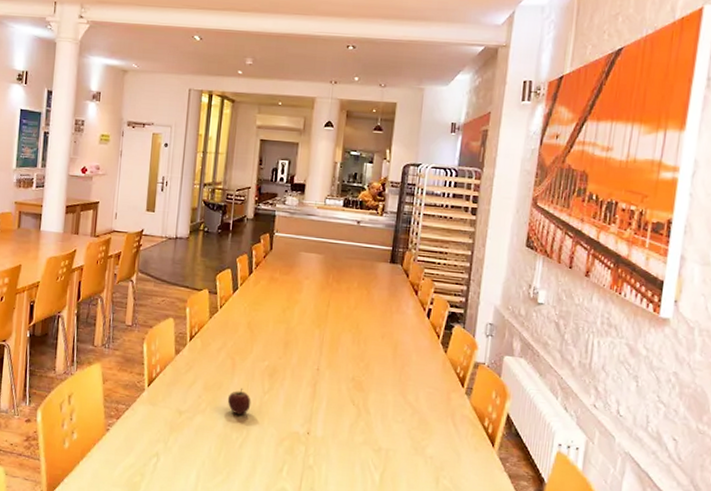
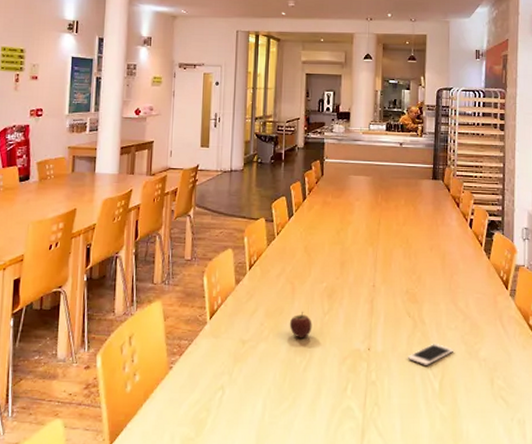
cell phone: none [348,434,398,456] -> present [407,343,453,365]

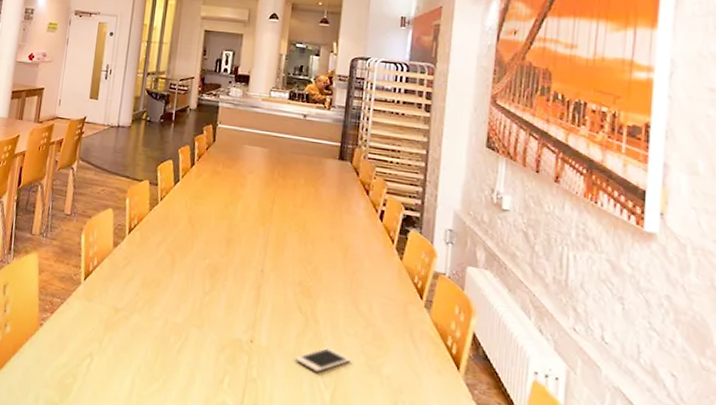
apple: present [289,312,312,338] -> none [166,288,191,317]

